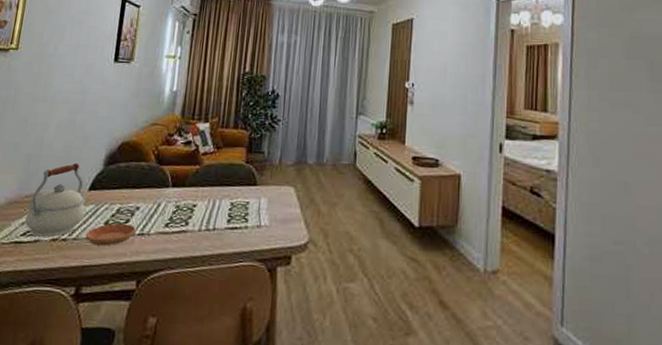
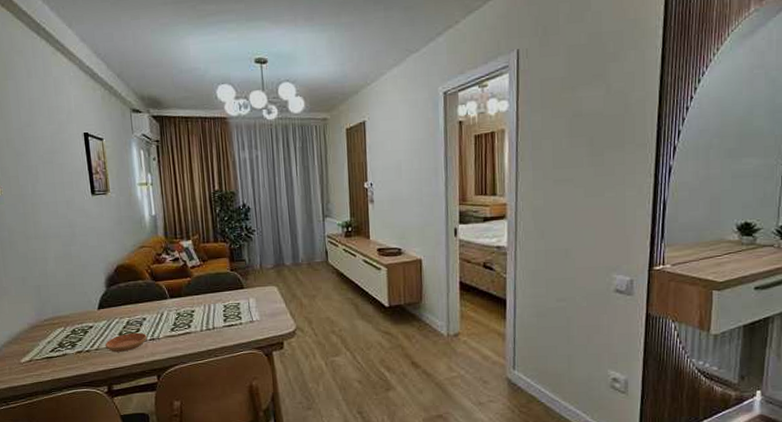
kettle: present [25,163,88,237] -> none [49,288,100,351]

